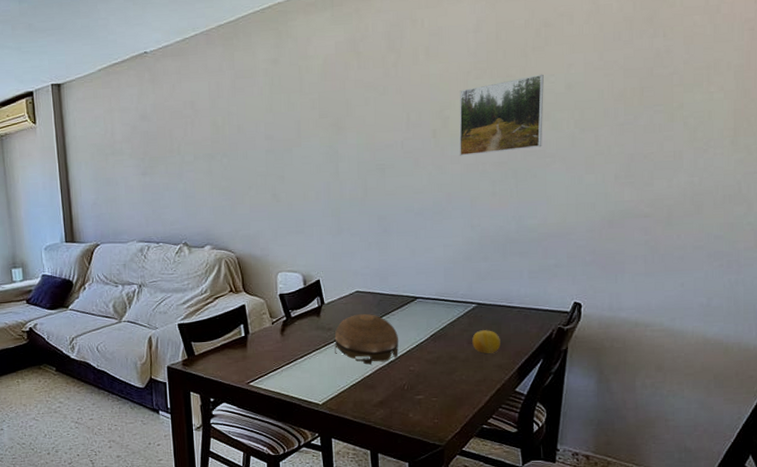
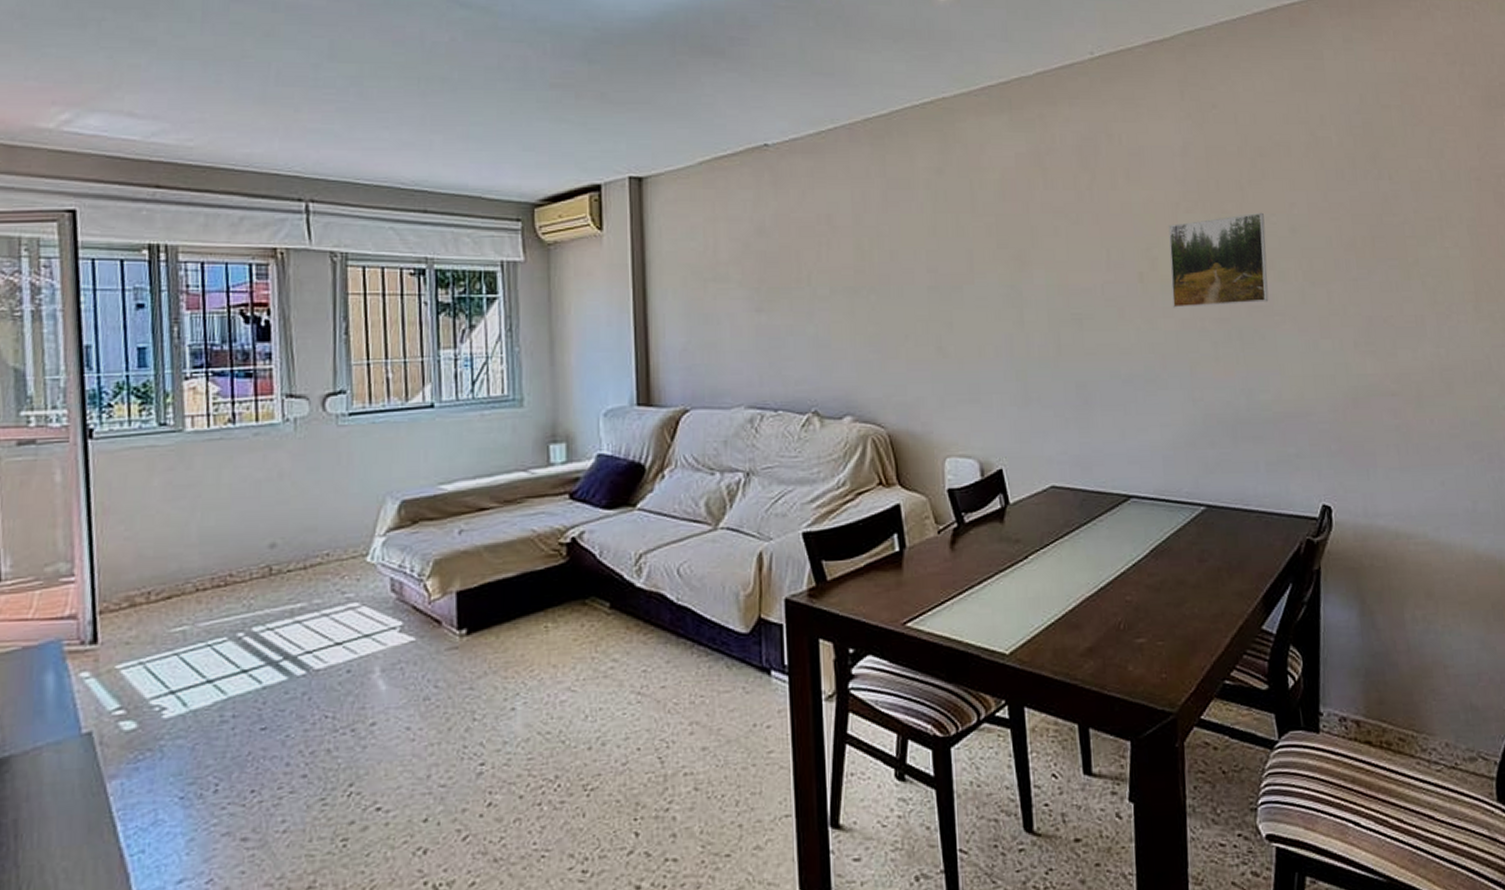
decorative bowl: present [334,313,399,365] -> none [1024,518,1110,593]
fruit: present [472,330,500,354] -> none [1203,542,1239,576]

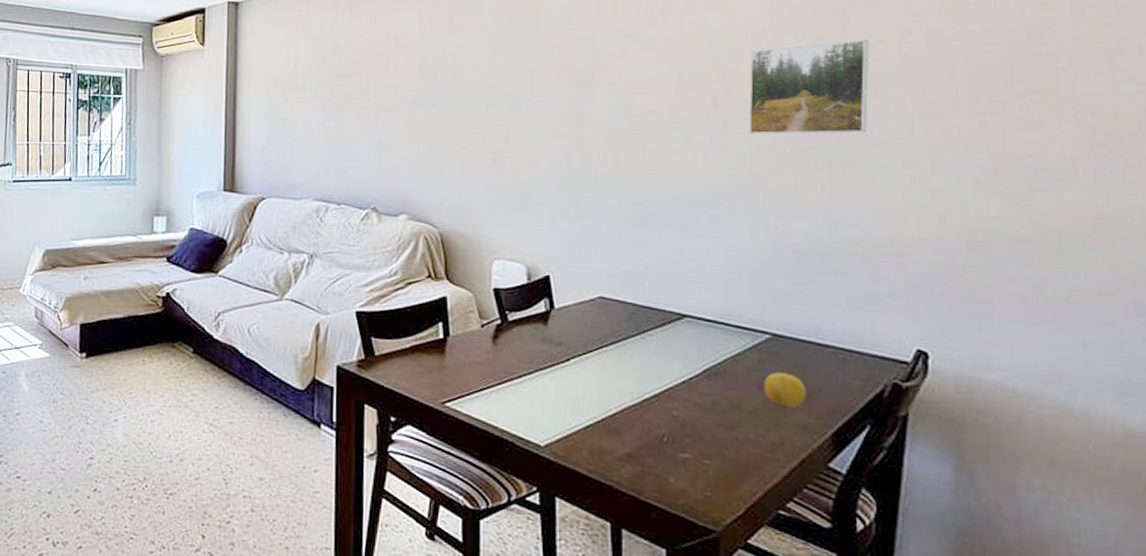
fruit: none [1203,542,1239,576] -> present [764,372,806,407]

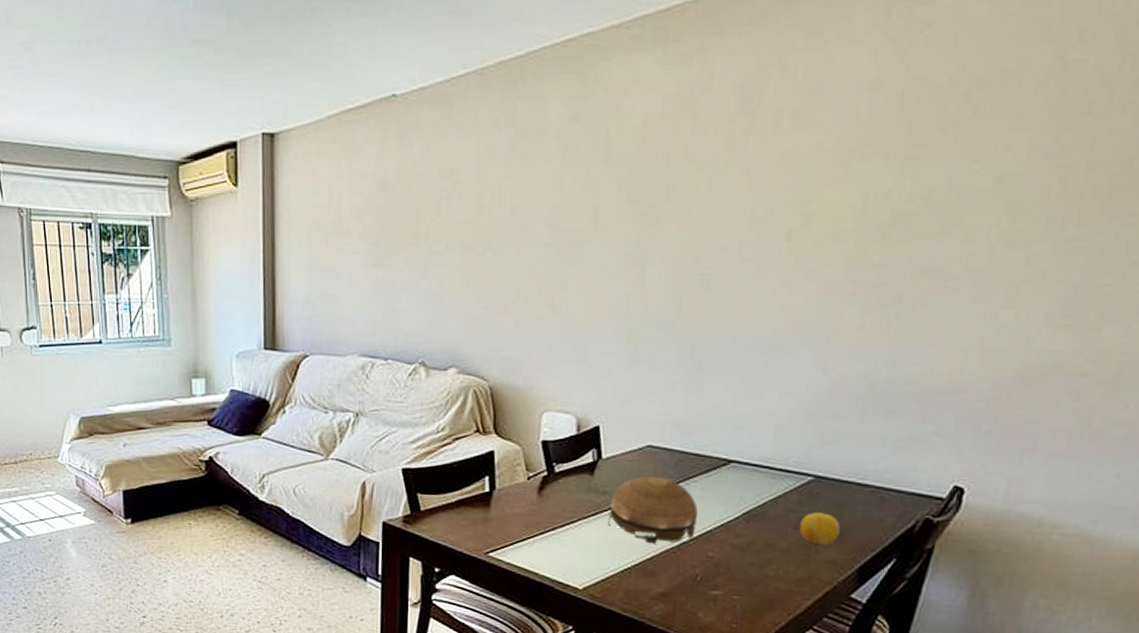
decorative bowl: none [566,327,658,400] -> present [608,475,699,544]
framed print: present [748,39,869,135] -> none [820,158,964,270]

